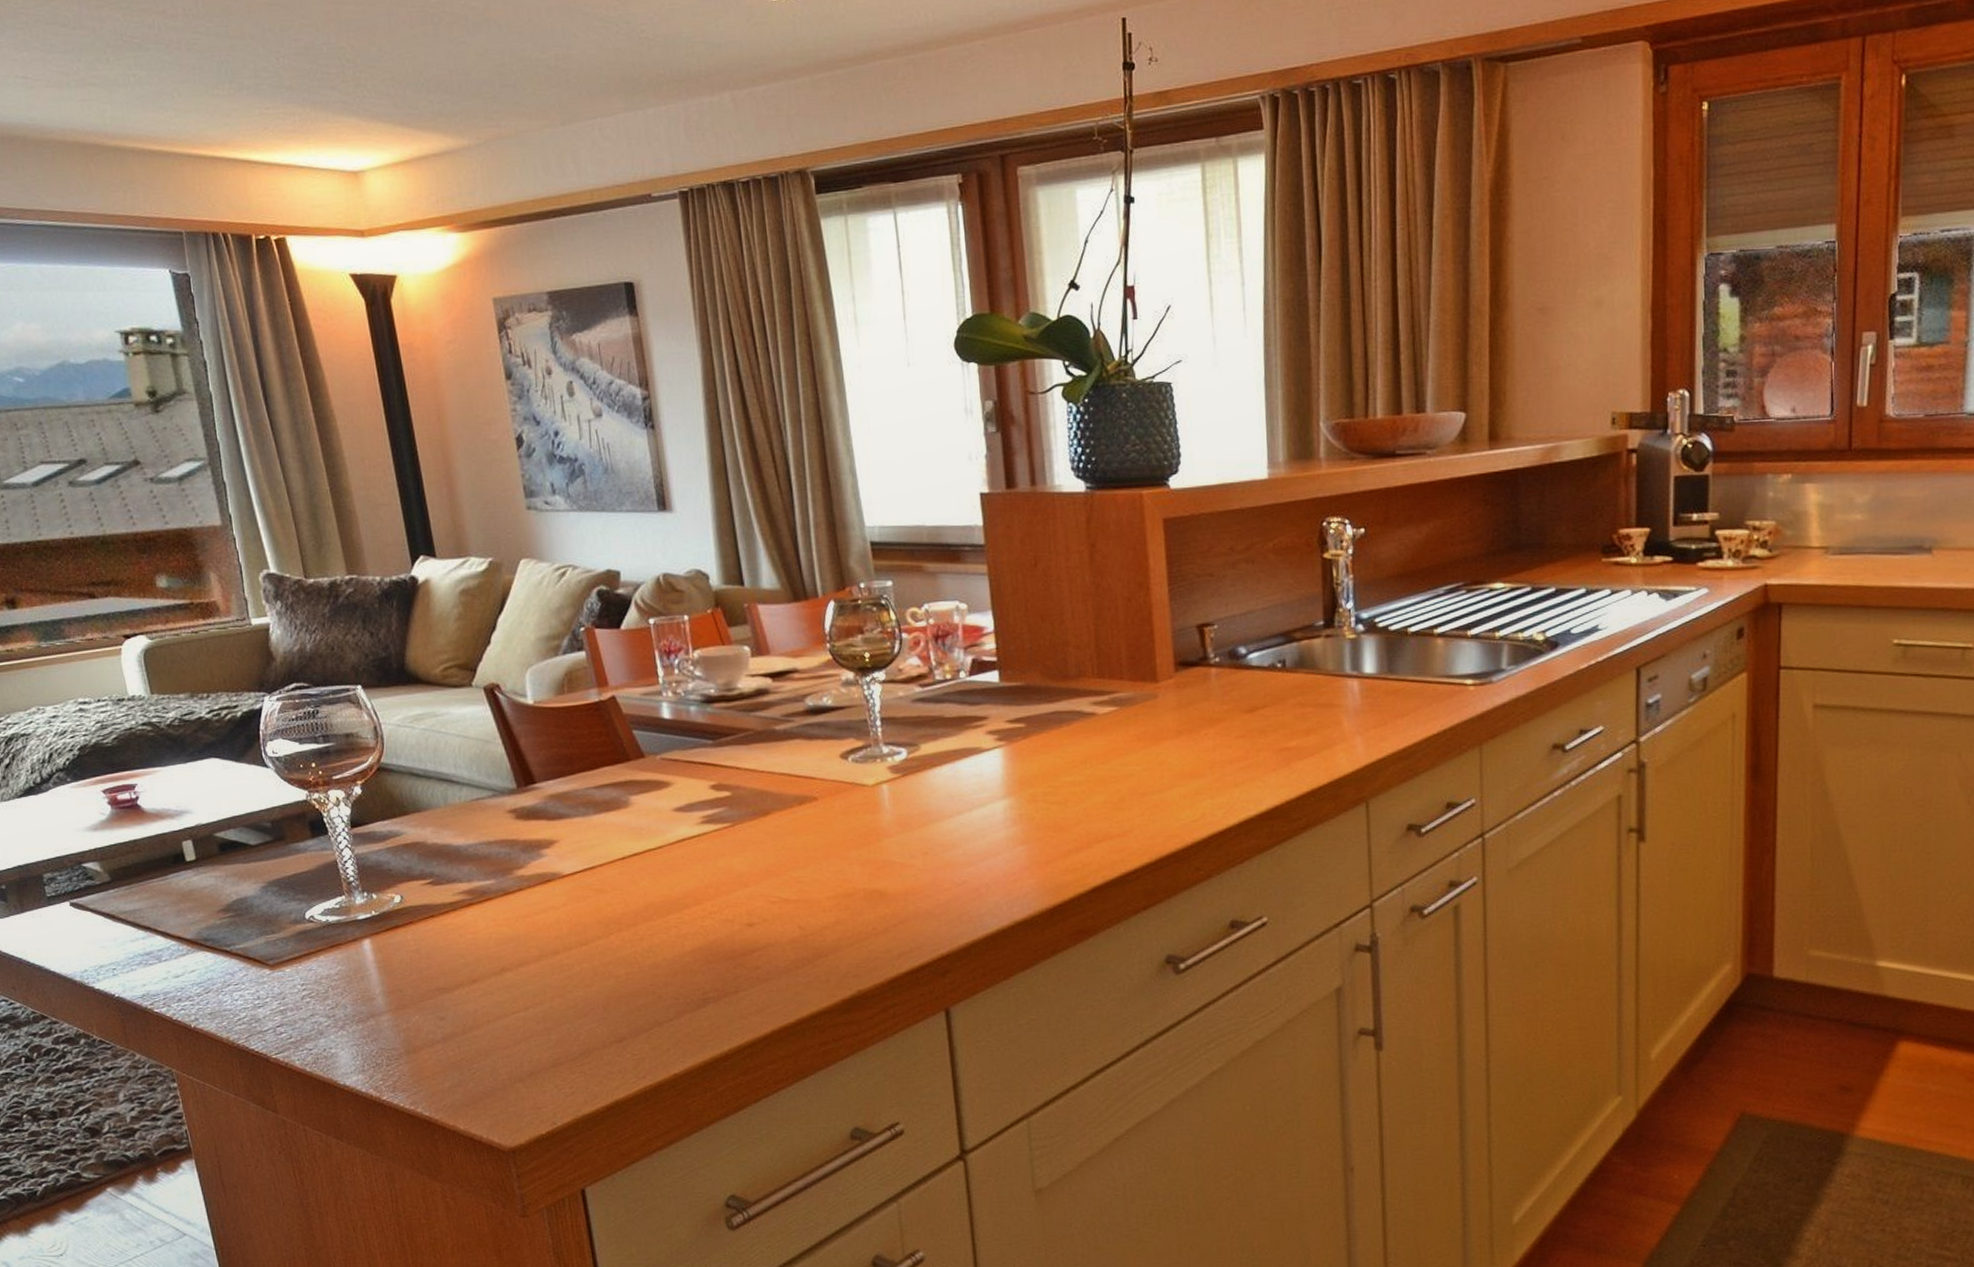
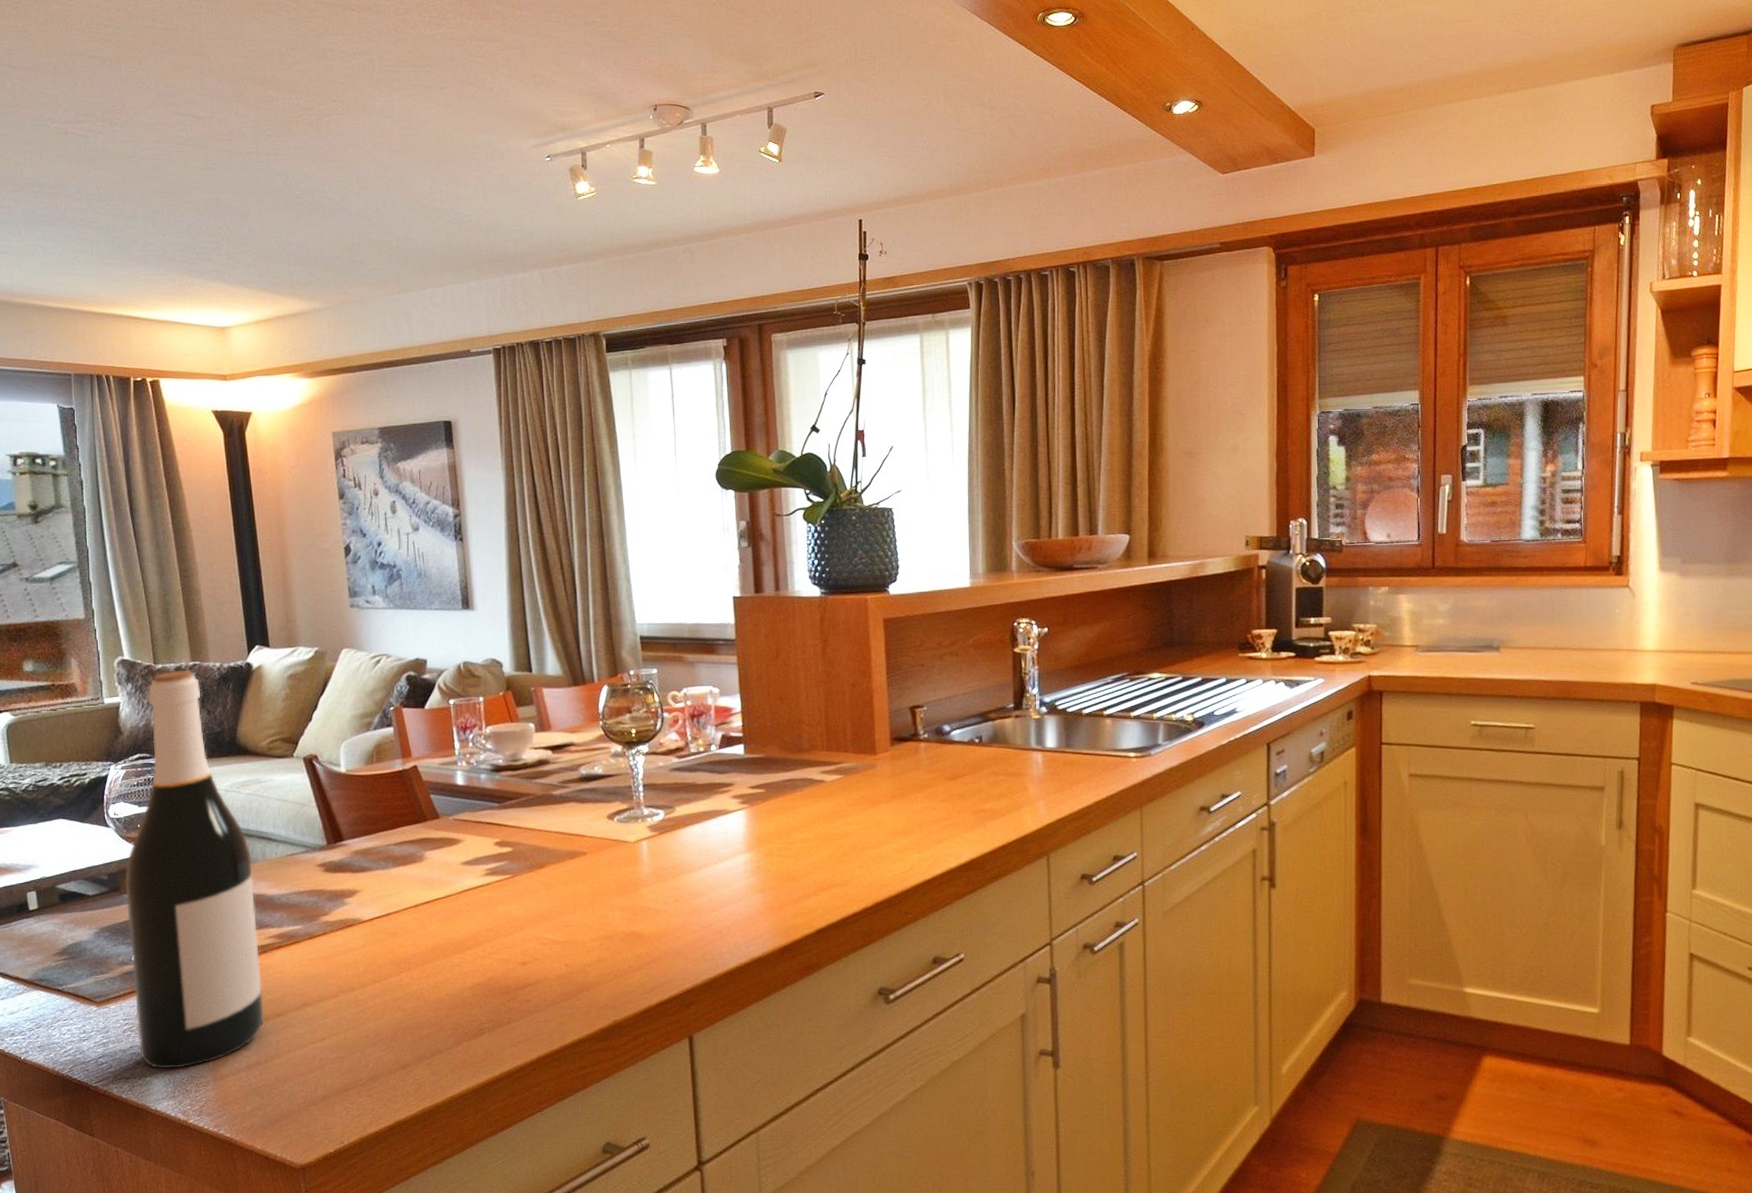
wine bottle: none [290,585,459,1040] -> present [125,670,264,1069]

